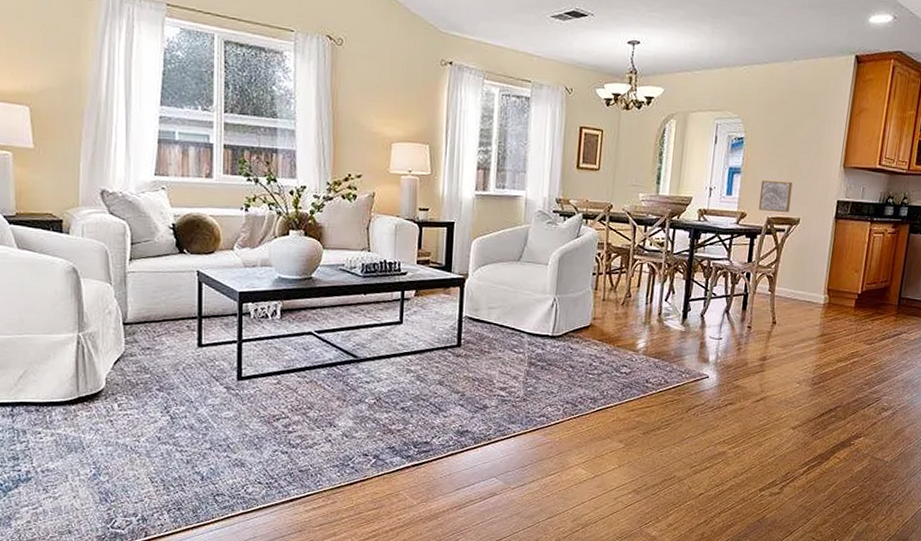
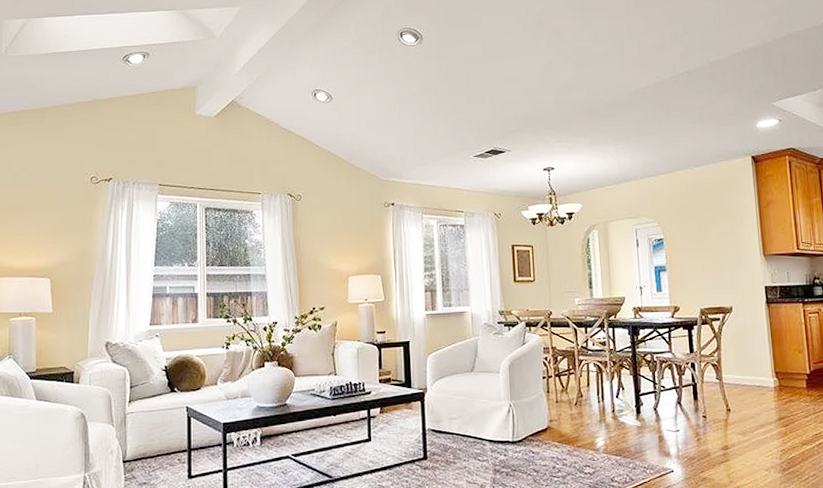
wall art: present [759,180,793,213] -> none [687,273,720,303]

